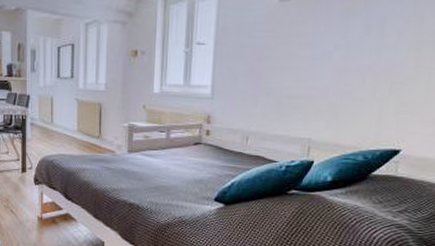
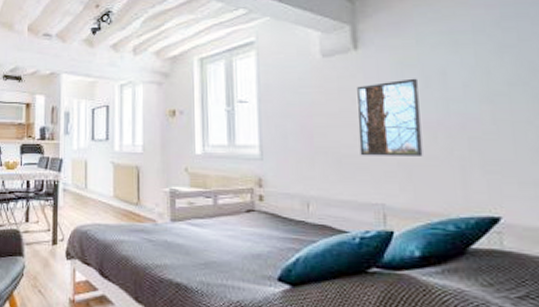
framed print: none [298,25,359,98] -> present [356,78,423,156]

